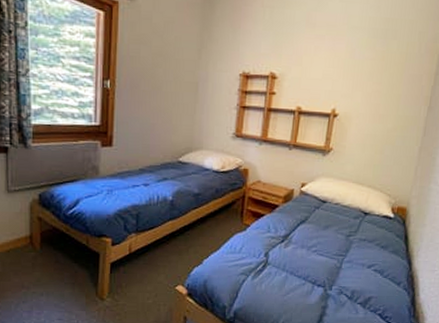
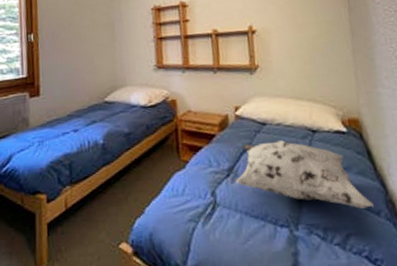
decorative pillow: none [288,217,397,279] -> present [235,140,374,209]

